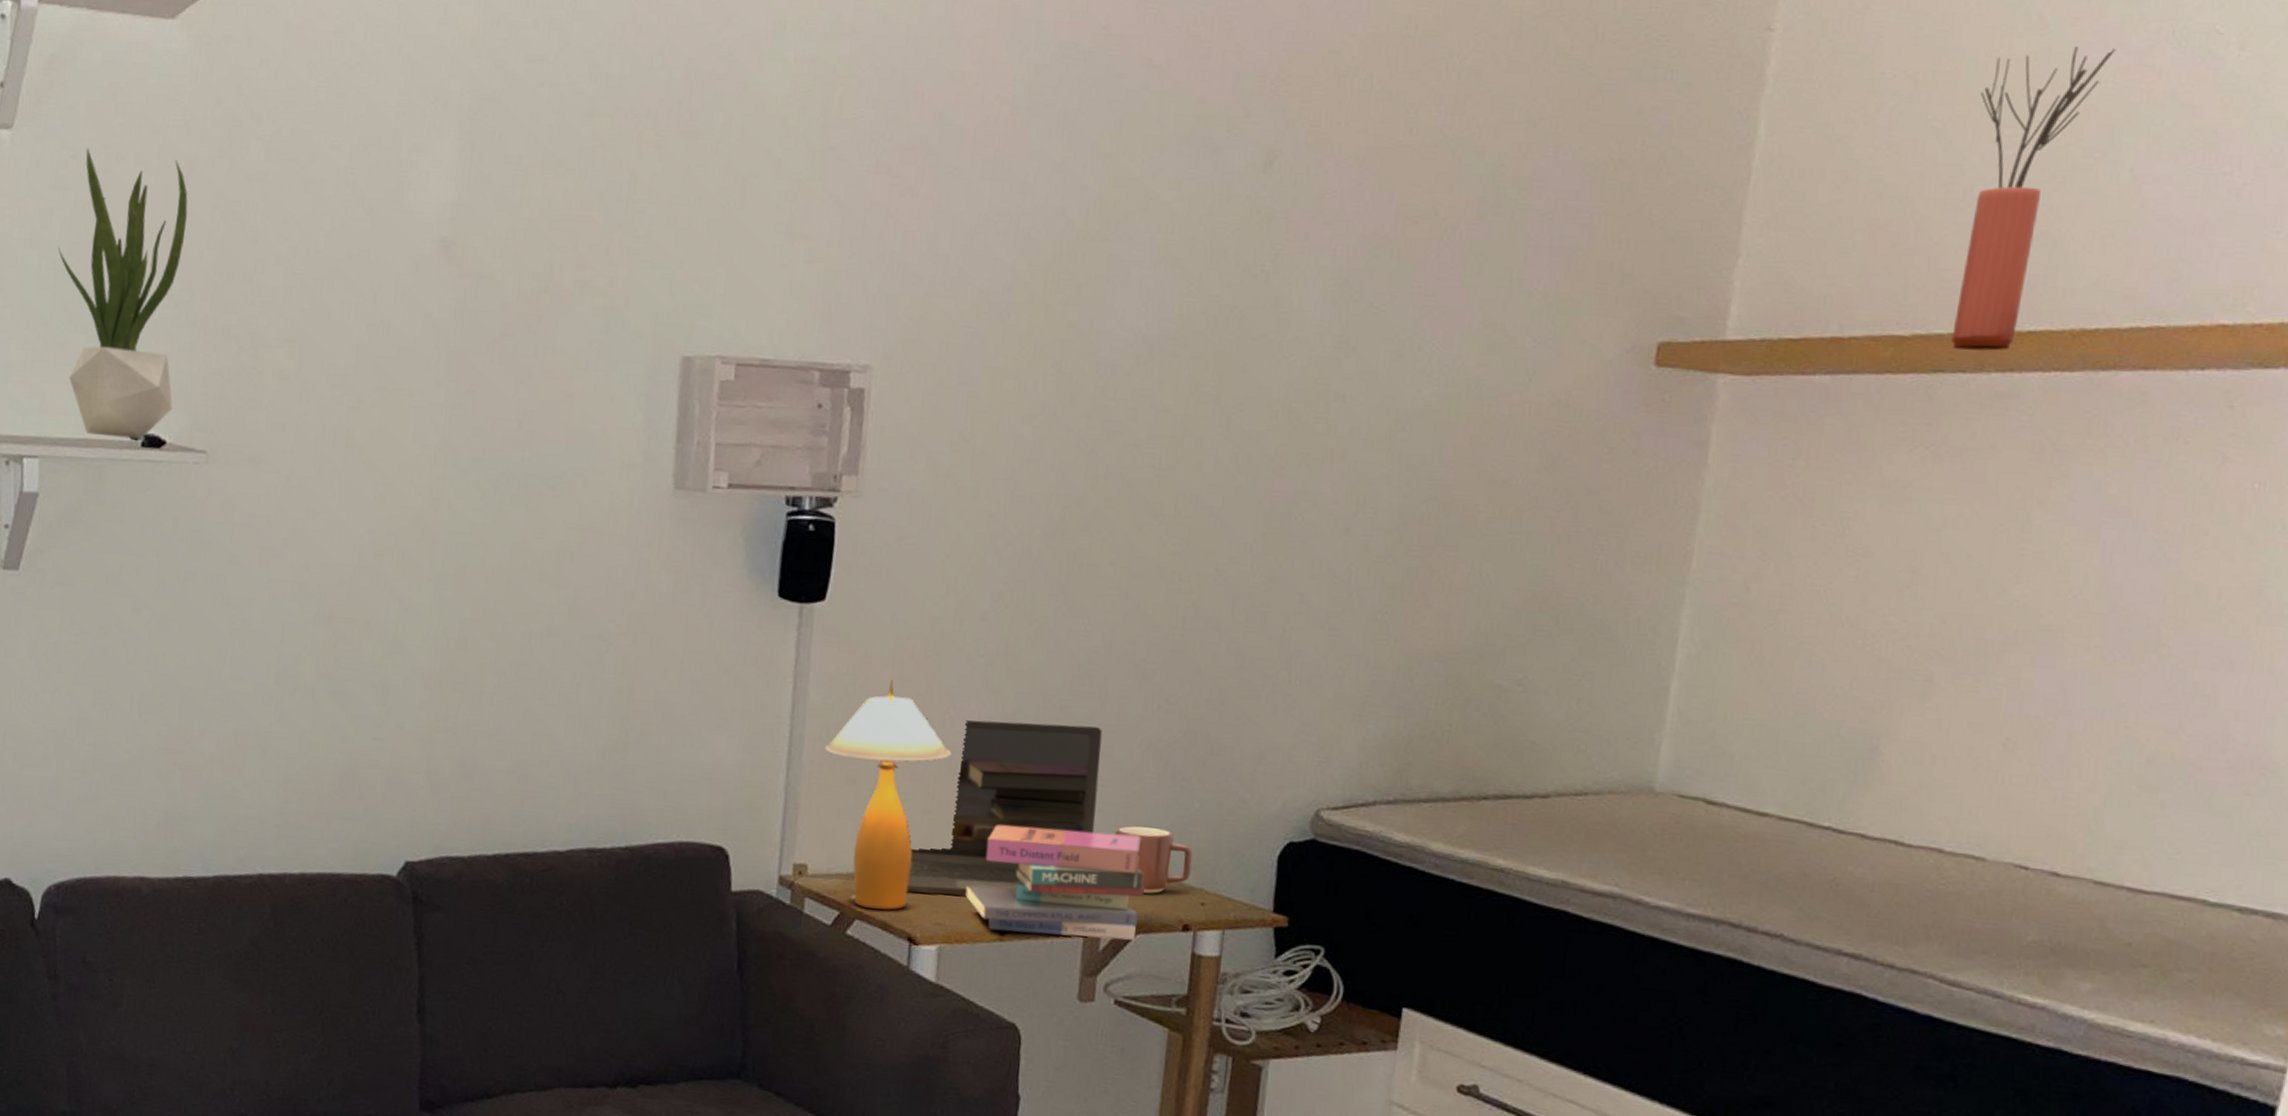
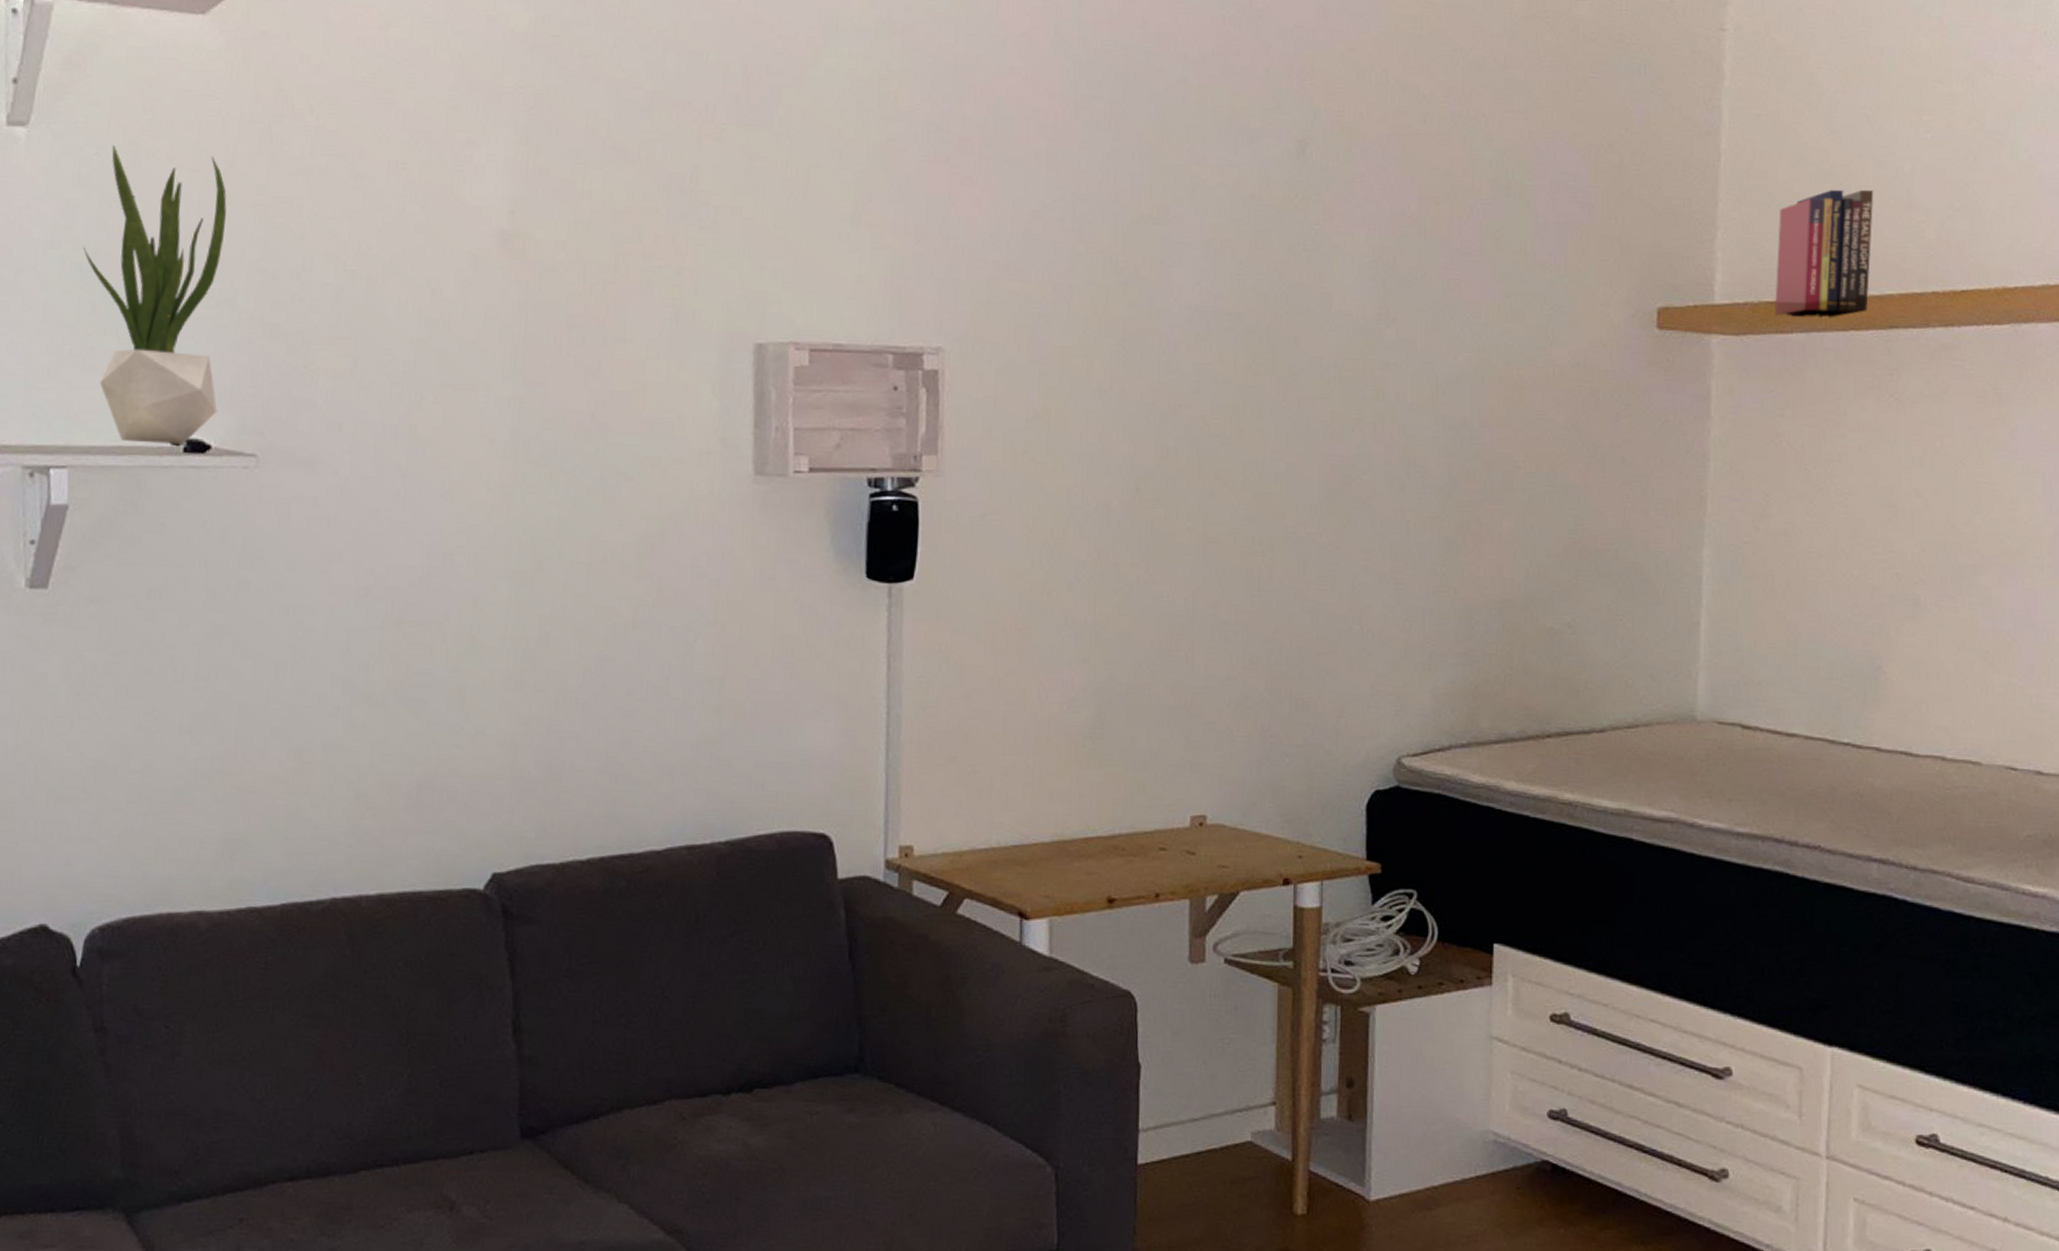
table lamp: present [825,680,951,910] -> none [923,655,1048,887]
laptop: present [893,718,1102,896] -> none [992,689,1192,867]
books: present [965,824,1144,940] -> none [1072,792,1244,899]
mug: present [1115,825,1193,894] -> none [1211,784,1287,850]
books: none [1796,213,1934,359] -> present [1775,189,1874,318]
vase: present [1951,47,2116,351] -> none [1900,45,2002,308]

